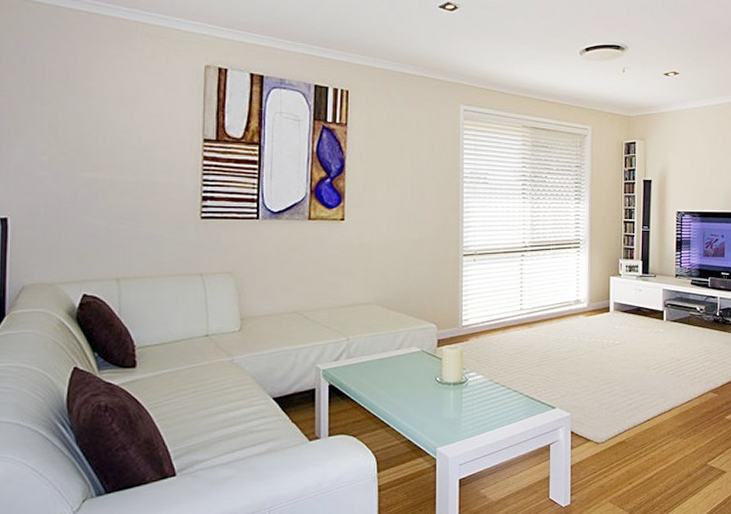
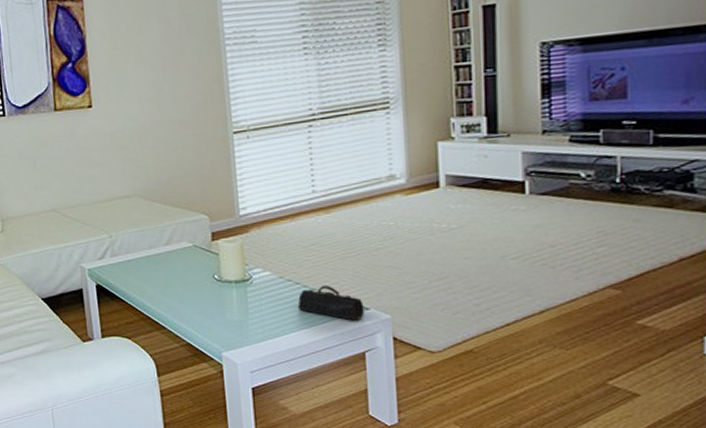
pencil case: none [502,388,552,418] -> present [297,285,365,321]

